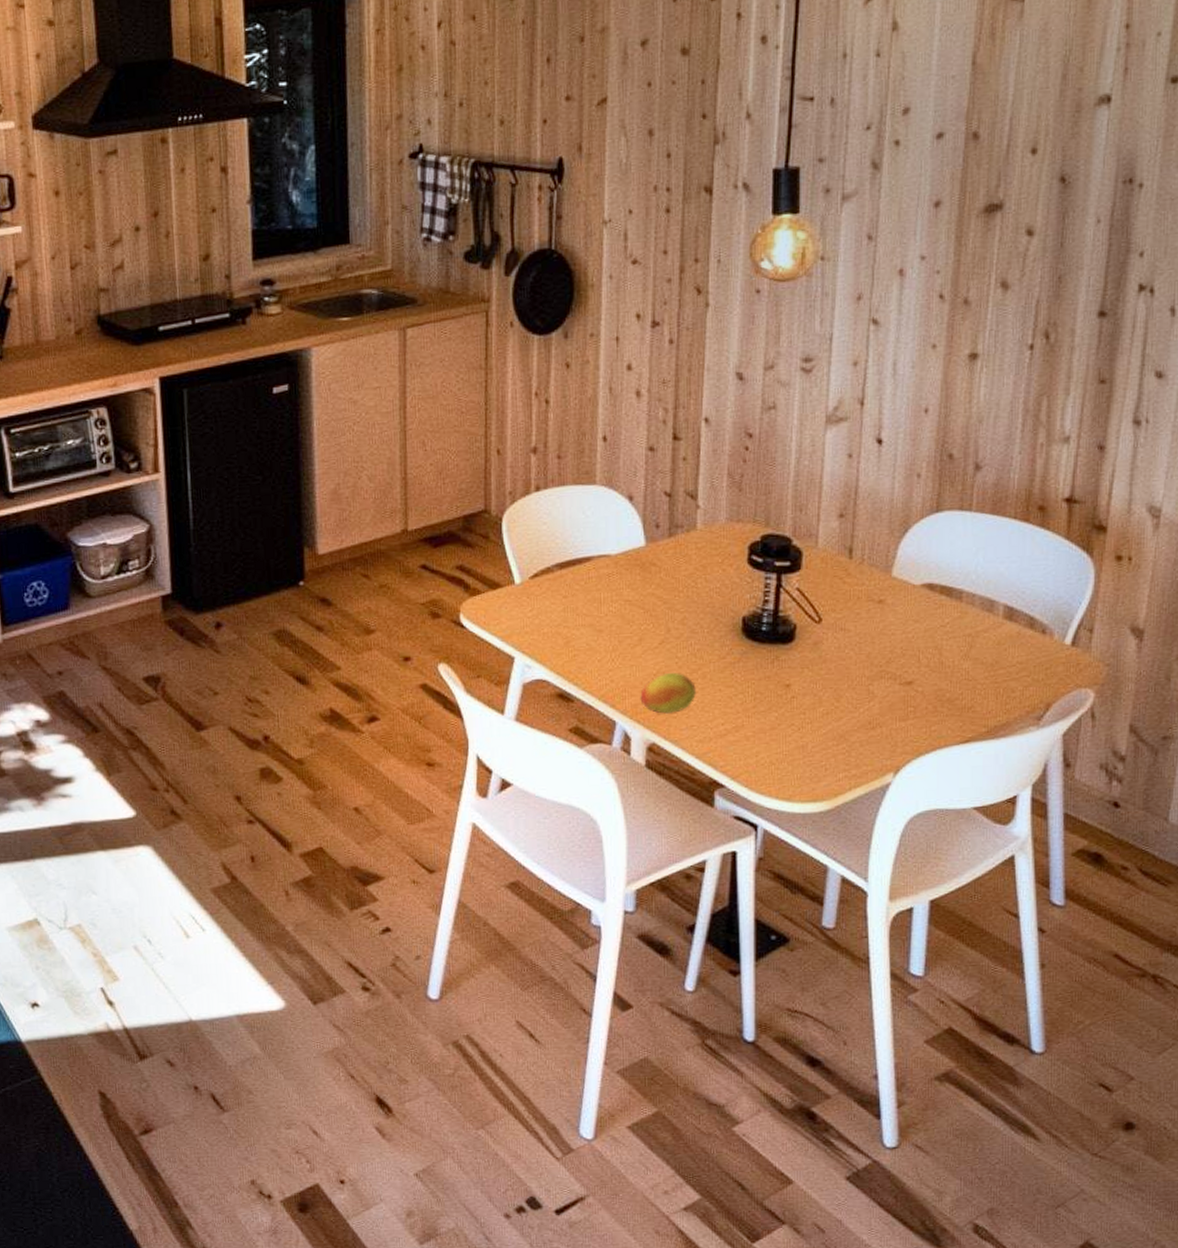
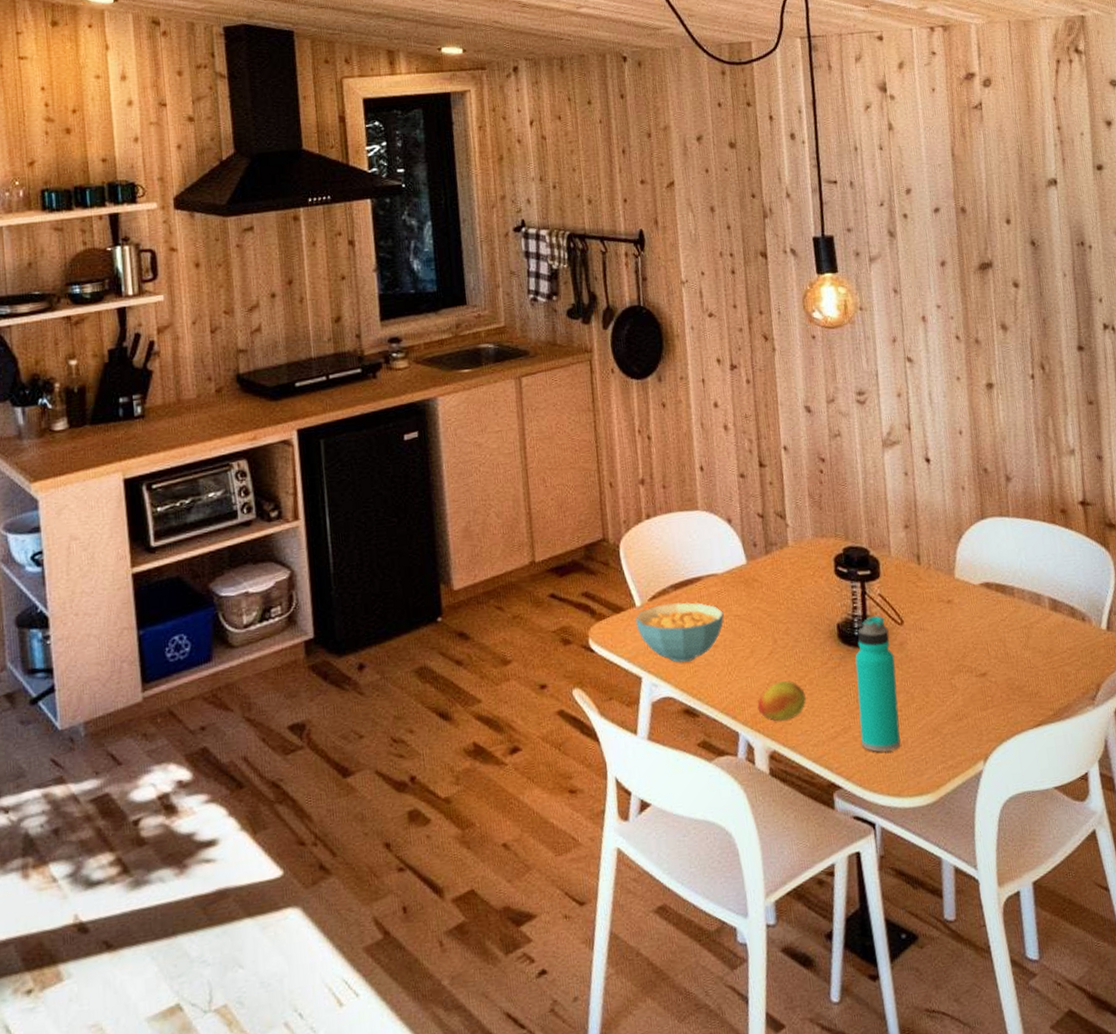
cereal bowl: none [512,582,613,645] -> present [635,602,724,663]
water bottle: none [753,611,806,755] -> present [855,615,901,753]

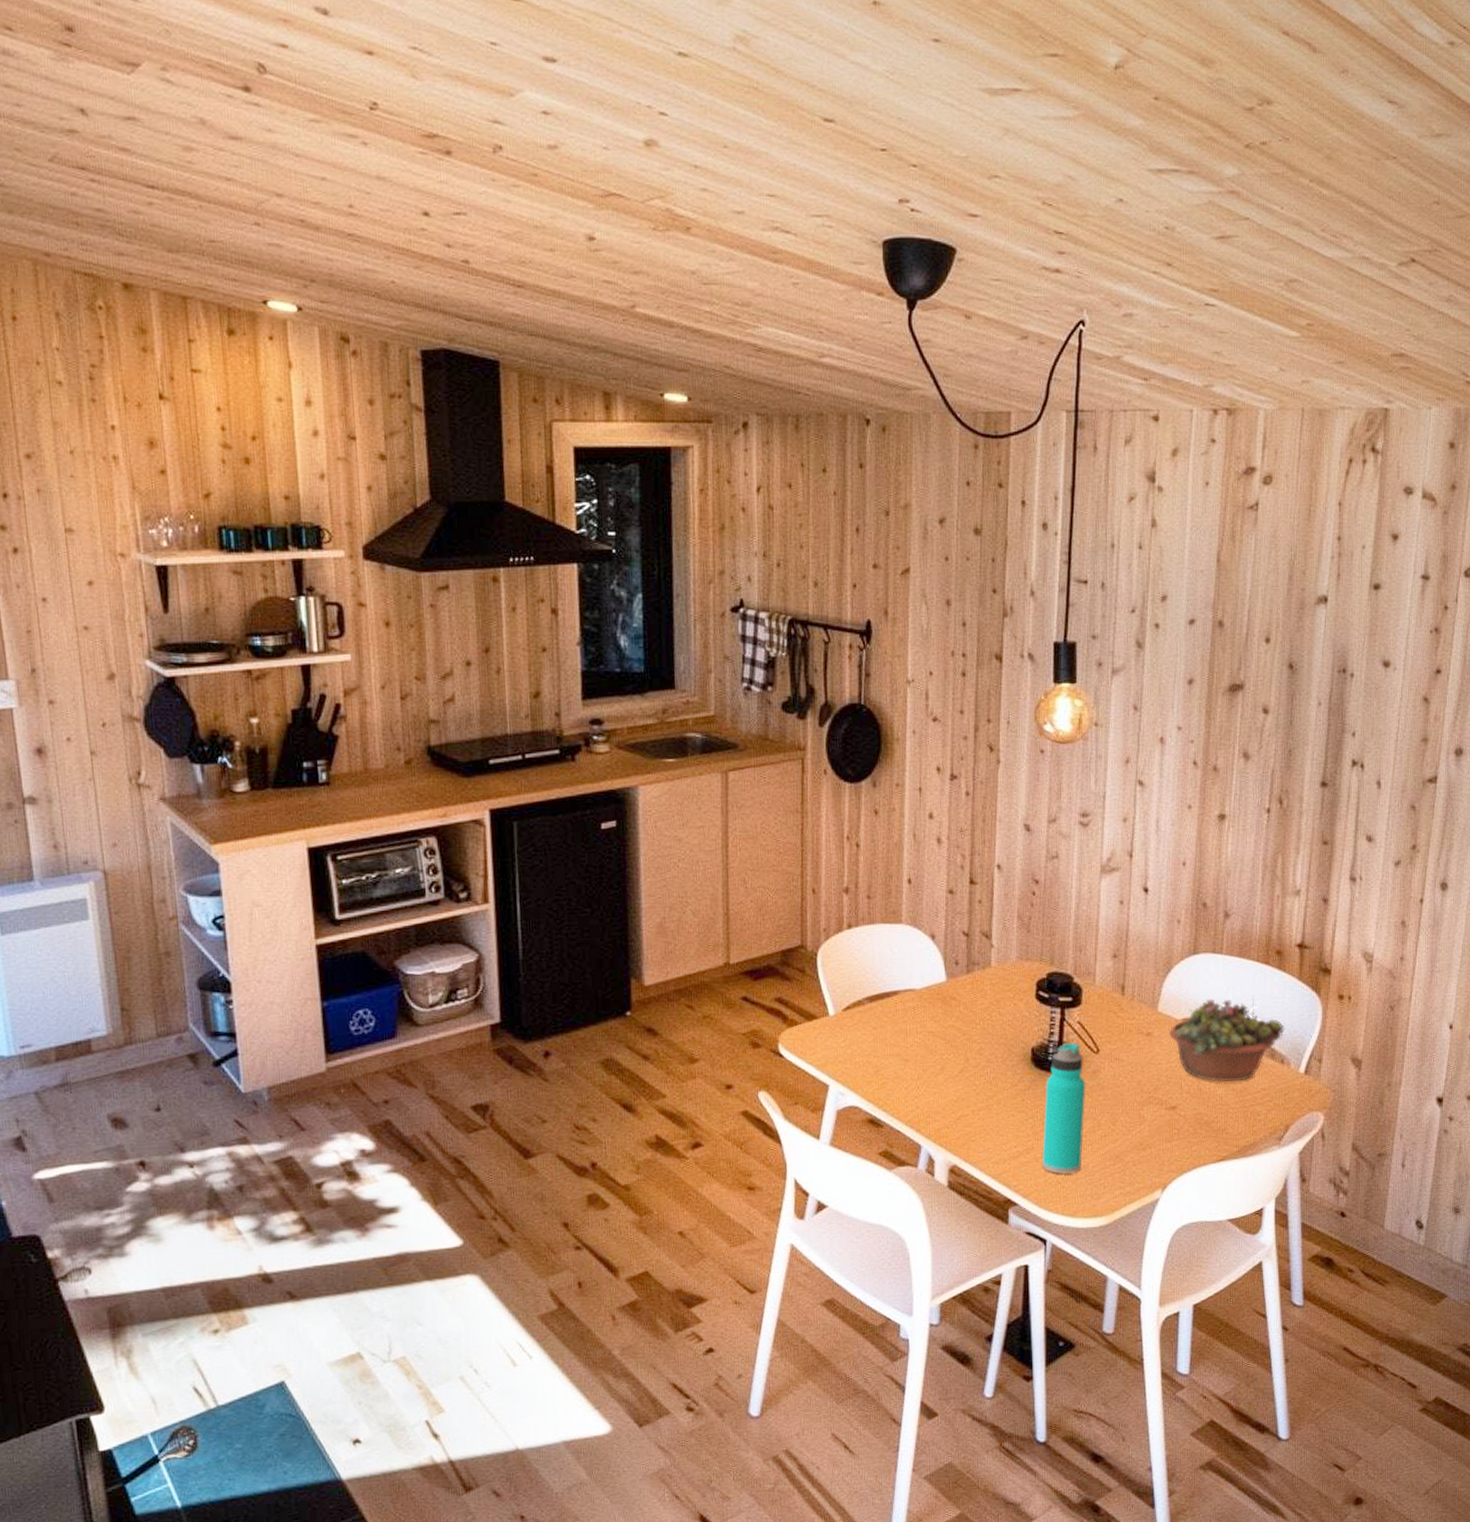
cereal bowl: present [635,602,724,663] -> none [827,1014,918,1074]
fruit: present [757,680,807,722] -> none [942,1098,993,1138]
succulent planter: none [969,556,1081,645] -> present [1170,996,1285,1083]

